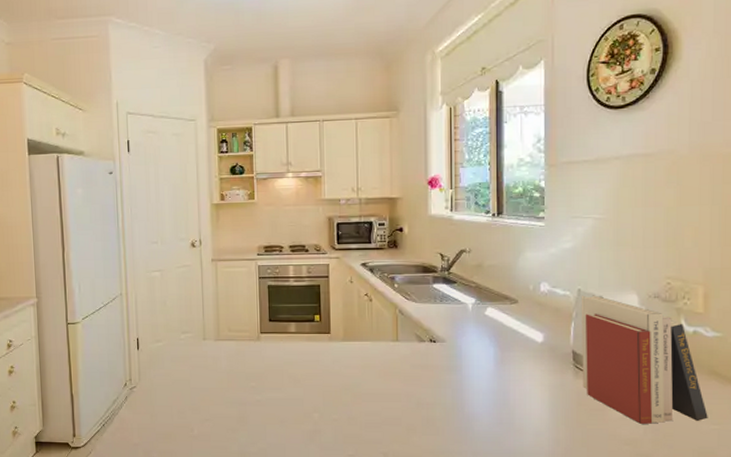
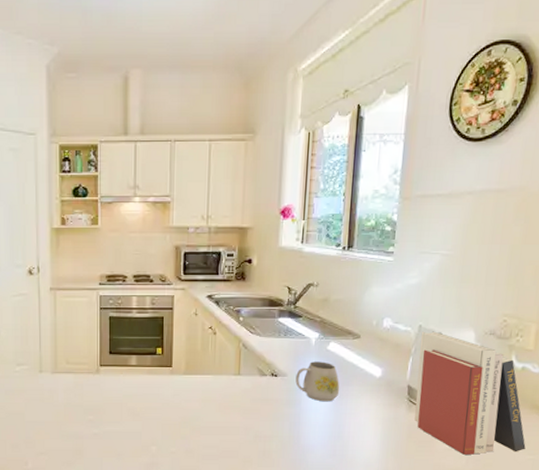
mug: none [455,327,501,368] -> present [295,361,340,402]

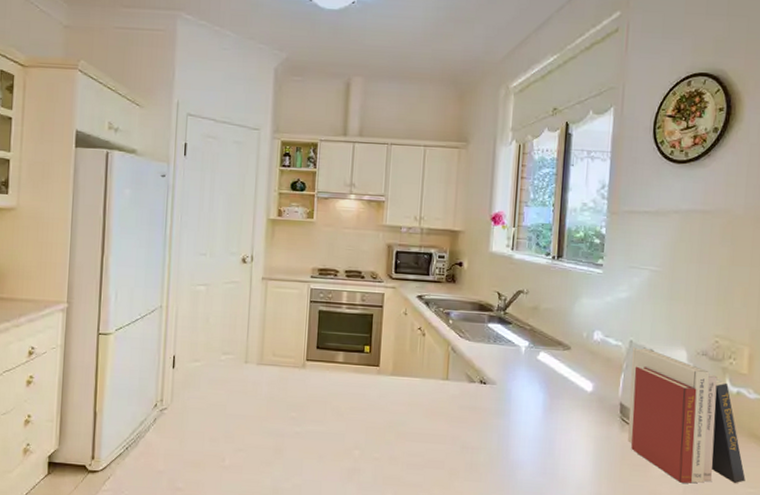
mug: present [295,361,340,402] -> none [505,371,550,415]

